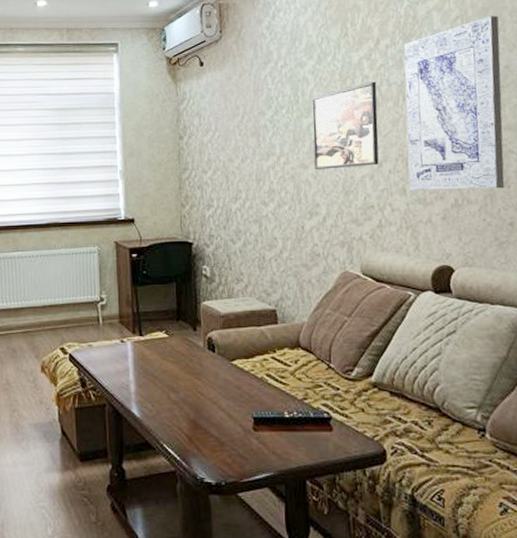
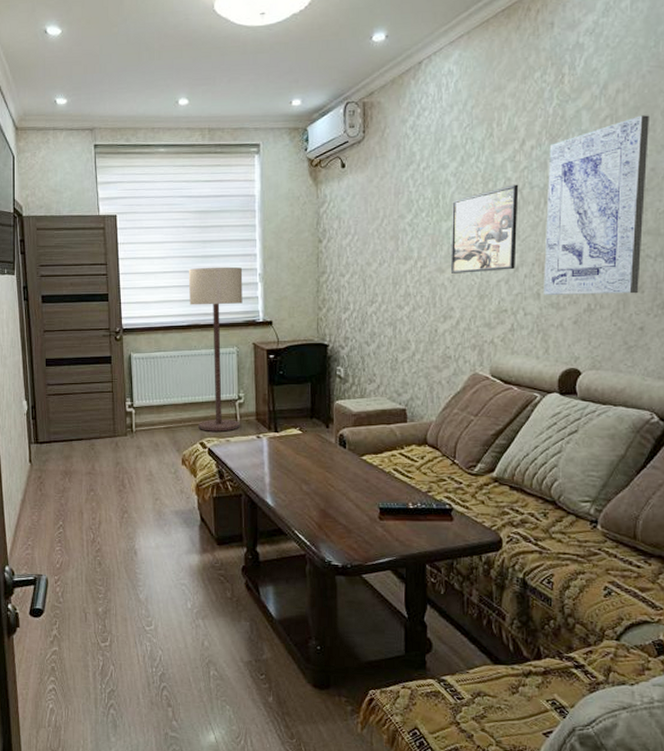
floor lamp: none [47,163,103,336] -> present [188,266,243,432]

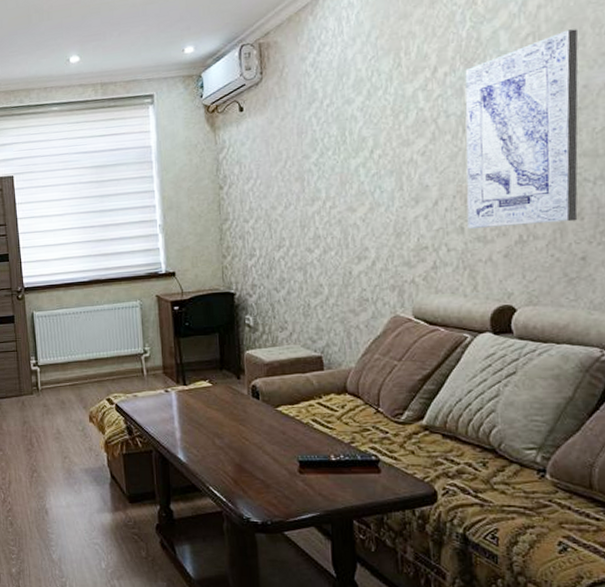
floor lamp: present [188,266,243,432] -> none [87,219,147,387]
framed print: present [450,184,519,274] -> none [360,114,435,212]

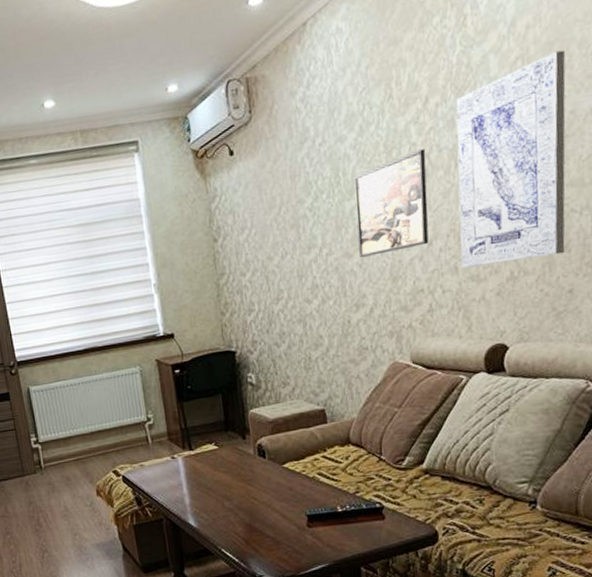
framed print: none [360,114,435,212] -> present [354,148,429,258]

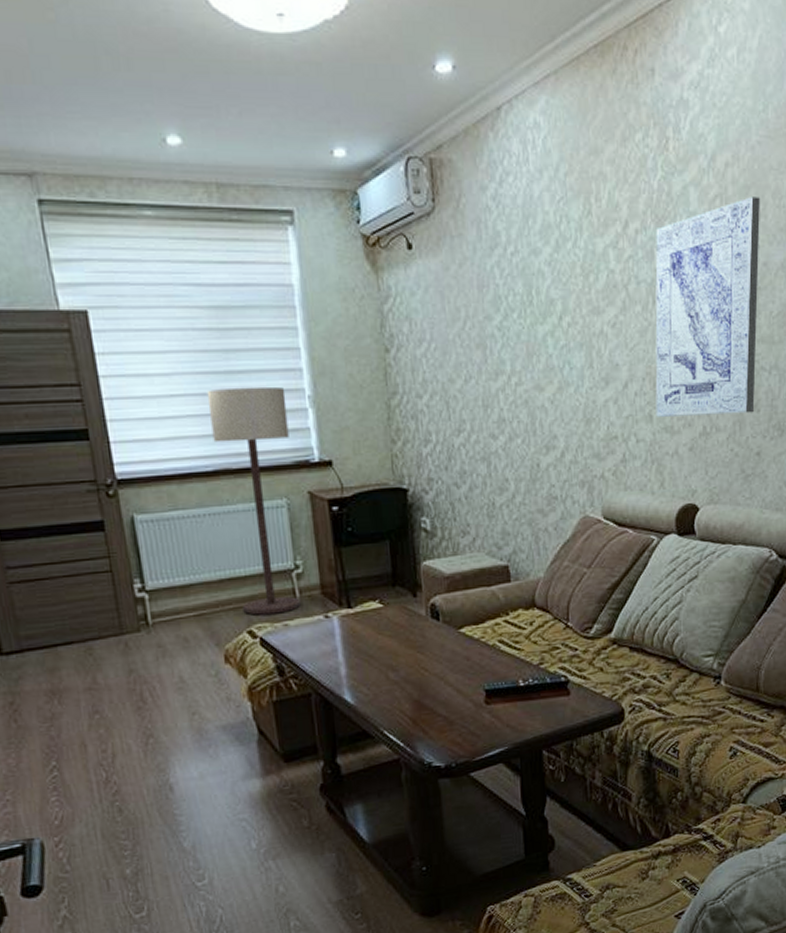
floor lamp: none [78,280,152,459] -> present [206,386,300,615]
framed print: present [354,148,429,258] -> none [548,278,625,392]

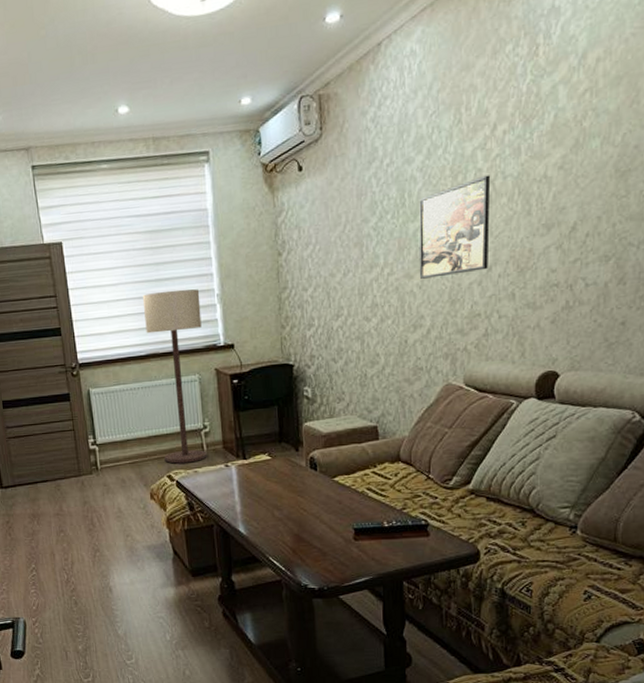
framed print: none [548,278,625,392] -> present [419,175,491,279]
wall art: present [655,197,760,417] -> none [519,85,633,295]

